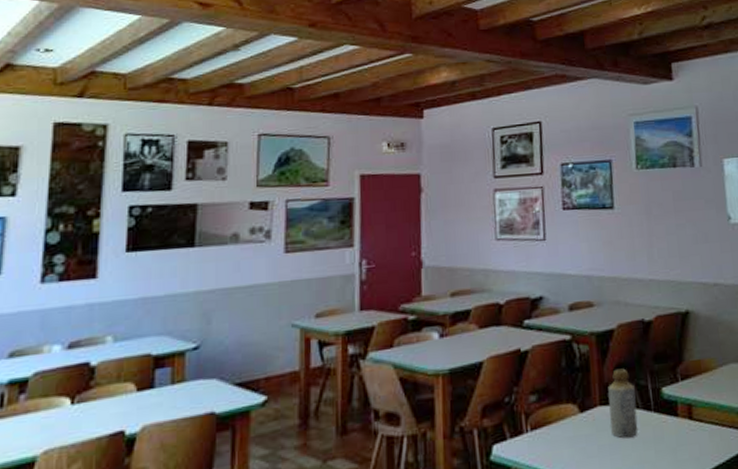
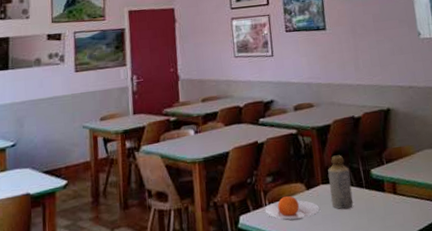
plate: none [525,419,595,452] -> present [264,195,320,221]

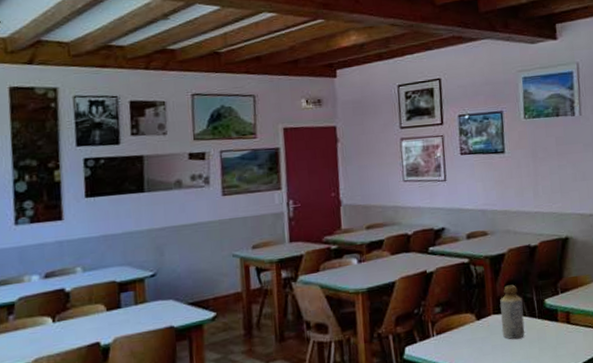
plate: present [264,195,320,221] -> none [432,326,490,351]

